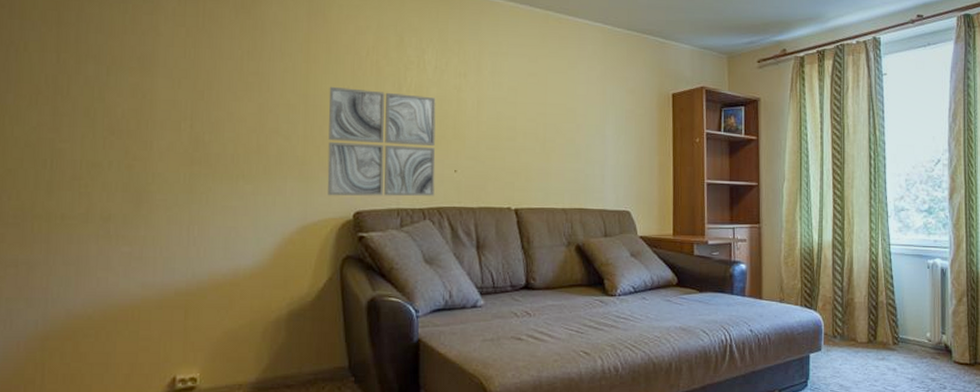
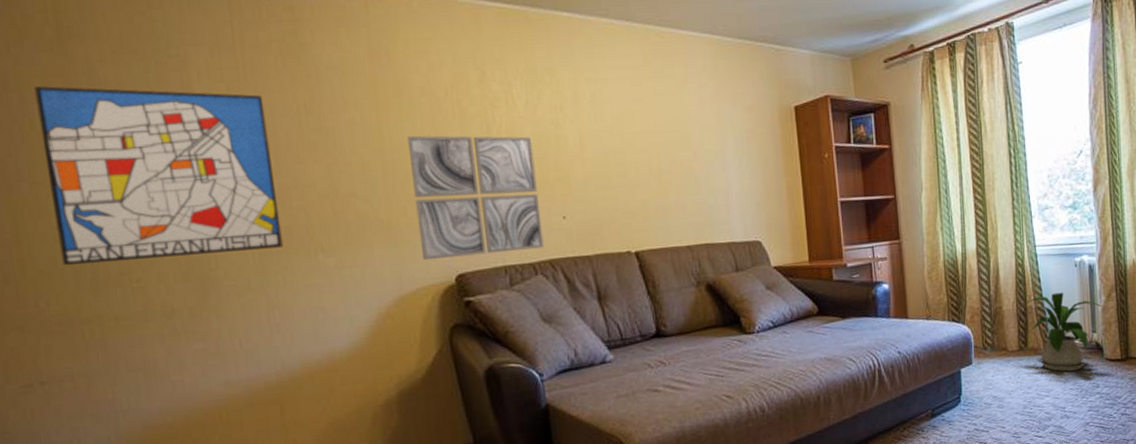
wall art: none [27,17,215,171] -> present [34,86,283,266]
house plant: none [875,291,954,370] -> present [1023,292,1103,372]

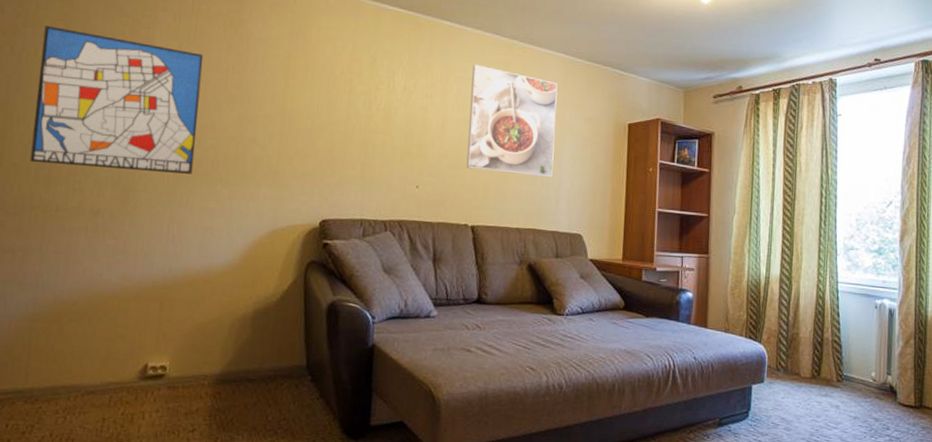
wall art: present [407,135,544,261] -> none [297,101,403,209]
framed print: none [605,60,718,187] -> present [466,64,558,177]
house plant: present [1023,292,1103,372] -> none [820,329,900,409]

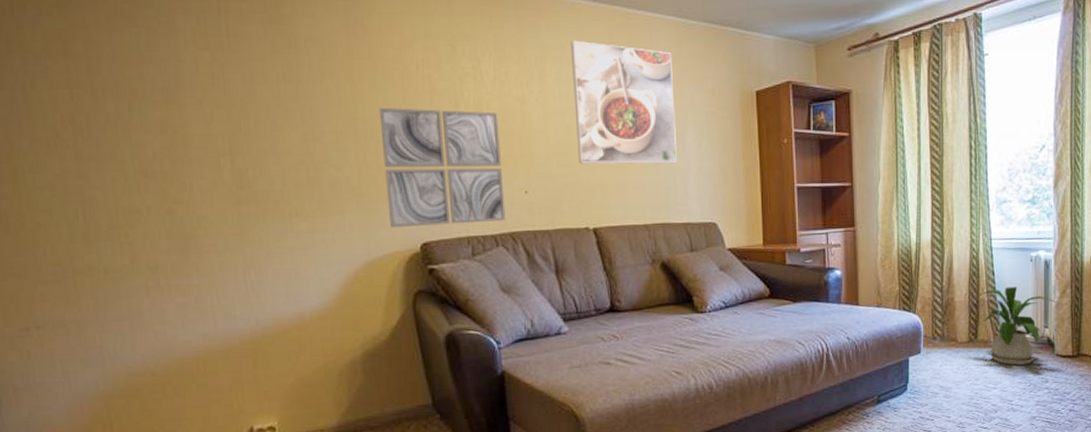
wall art: present [30,26,204,174] -> none [35,49,260,219]
wall art: none [297,101,403,209] -> present [379,107,506,228]
house plant: none [820,329,900,409] -> present [975,286,1057,366]

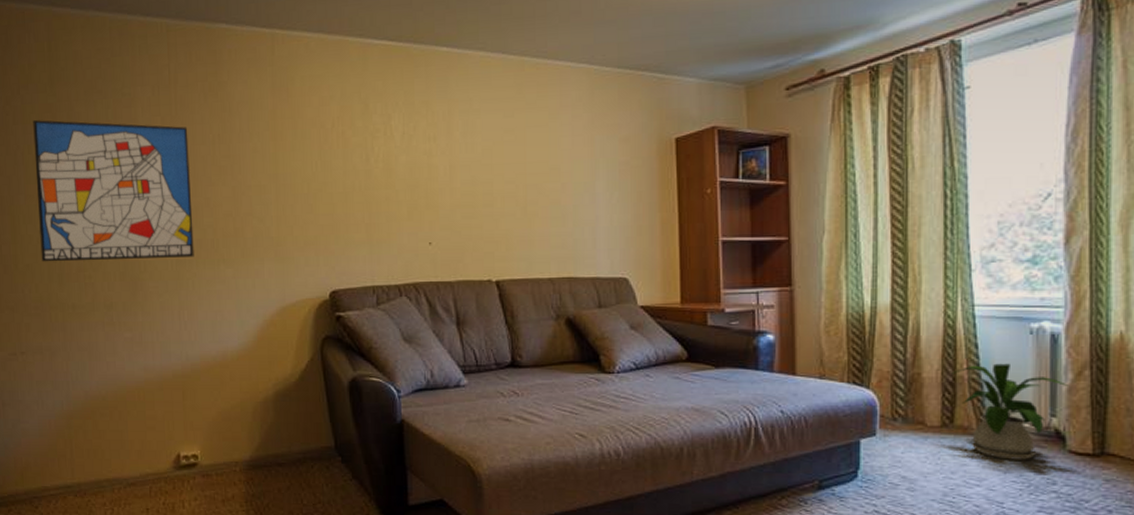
wall art: none [35,49,260,219] -> present [33,120,194,262]
wall art: present [379,107,506,228] -> none [297,163,410,276]
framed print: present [571,40,677,164] -> none [479,93,586,216]

